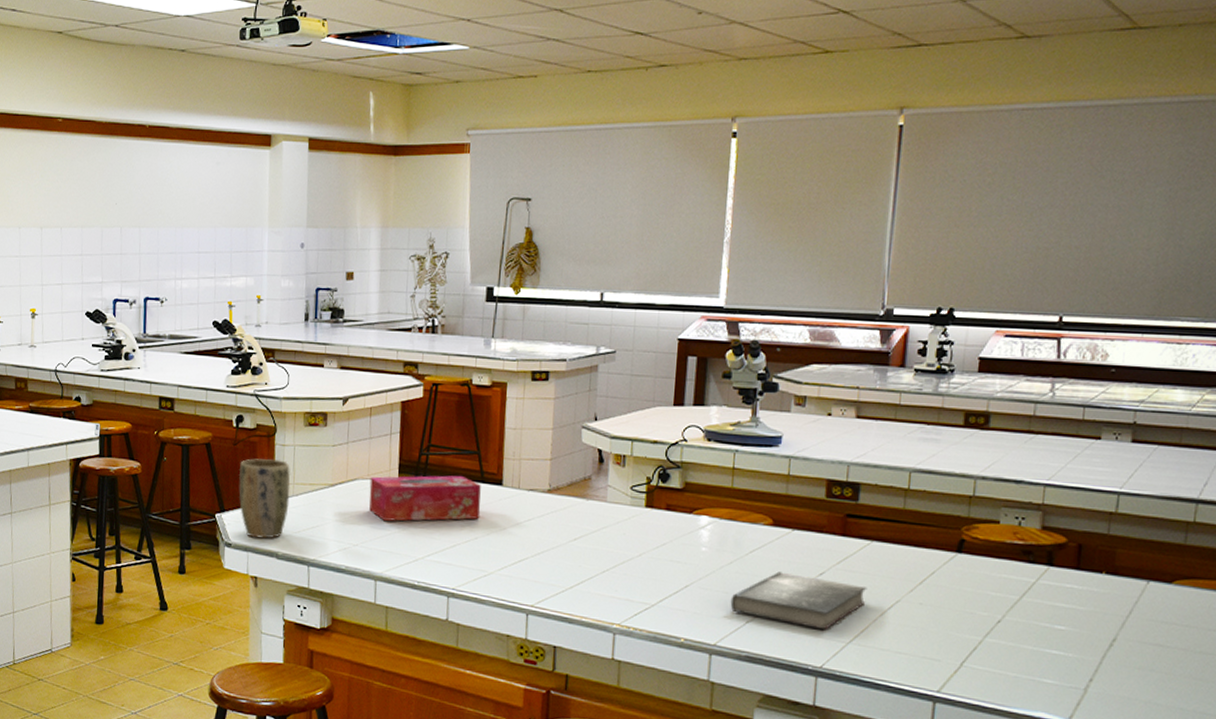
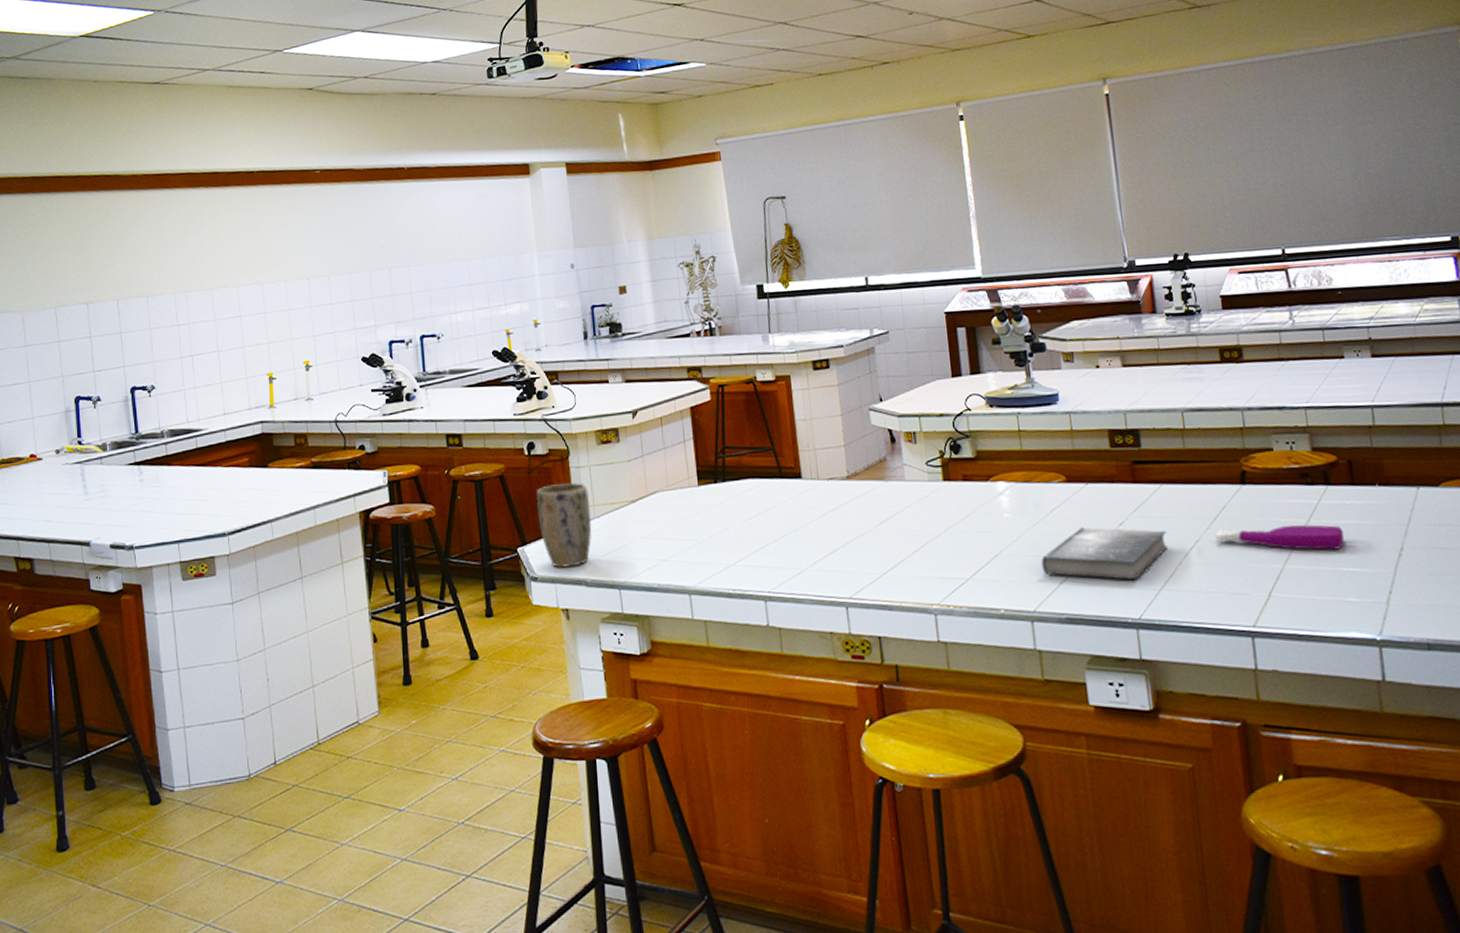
tissue box: present [369,475,481,521] -> none [670,473,785,531]
spray bottle: none [918,593,1056,631] -> present [1216,524,1345,550]

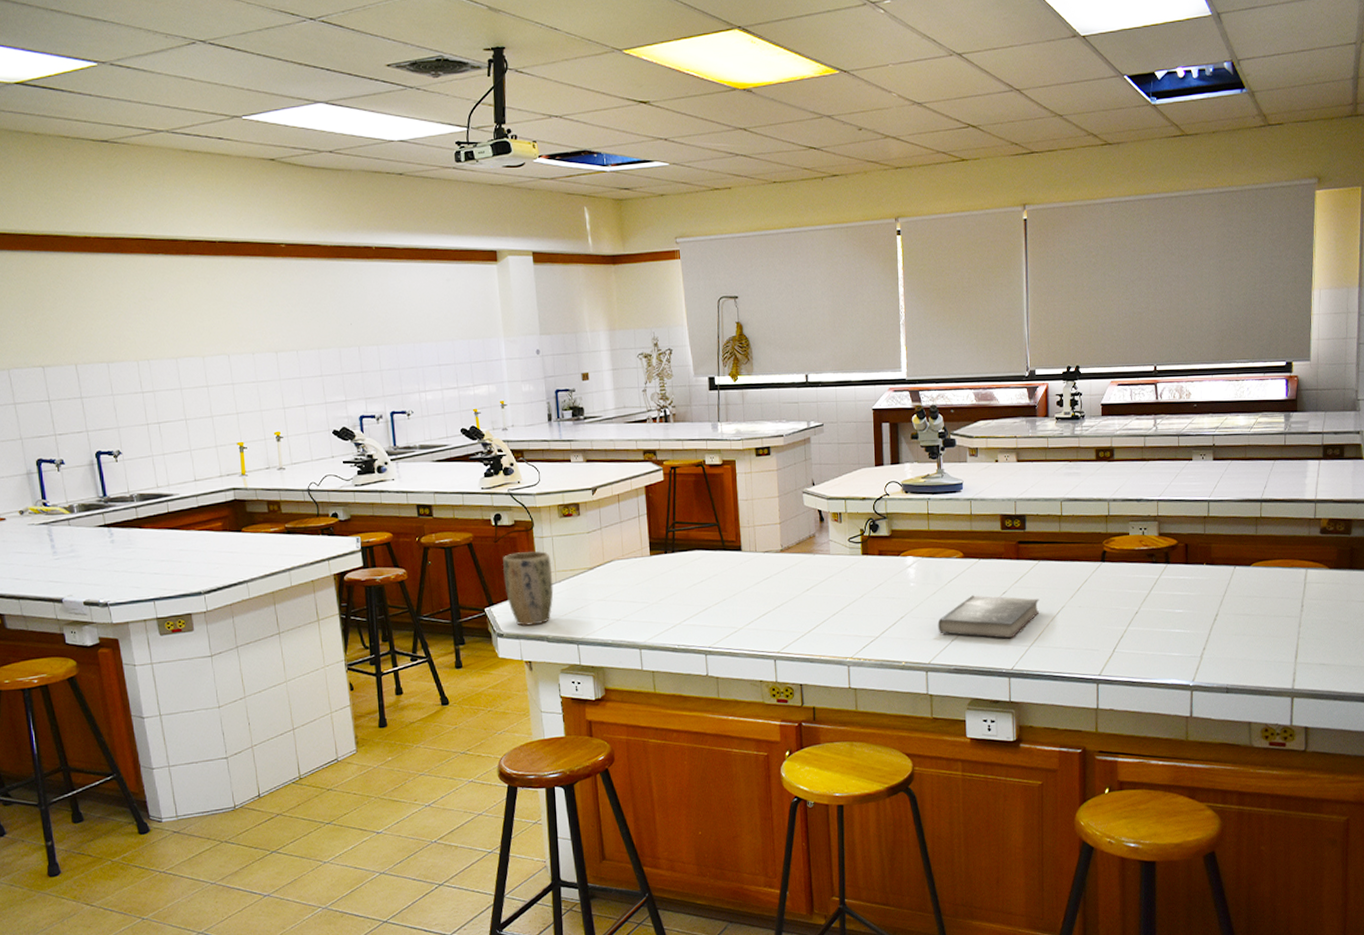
spray bottle: present [1216,524,1345,550] -> none [1078,595,1176,616]

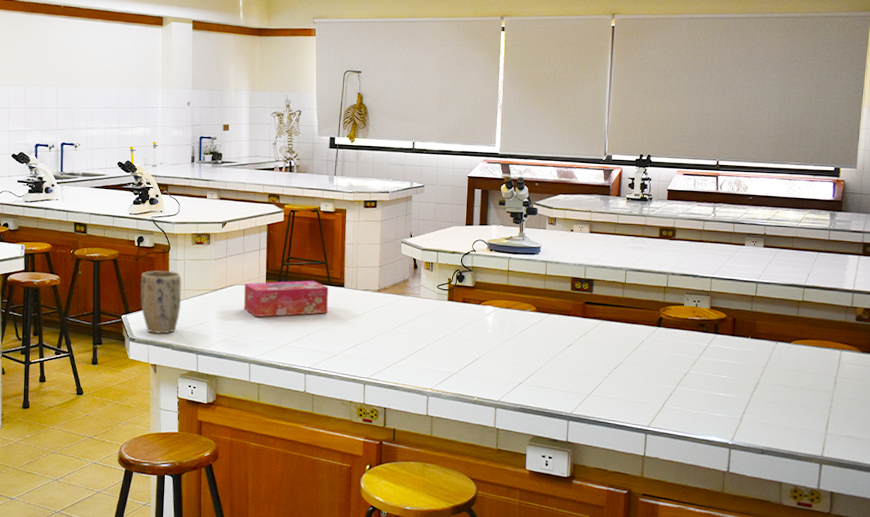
tissue box: none [625,546,726,595] -> present [243,280,329,317]
book: present [937,595,1040,639] -> none [508,345,600,386]

